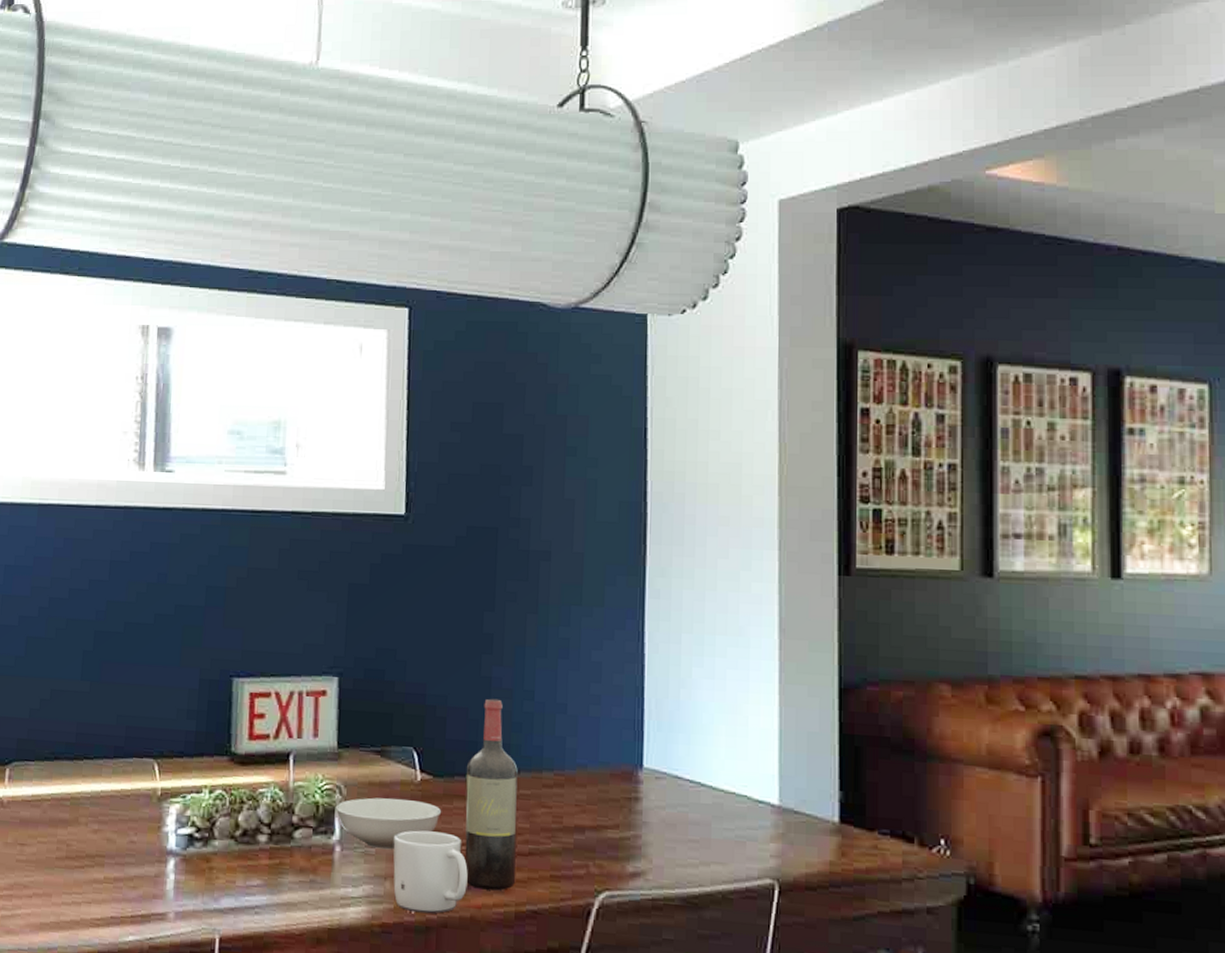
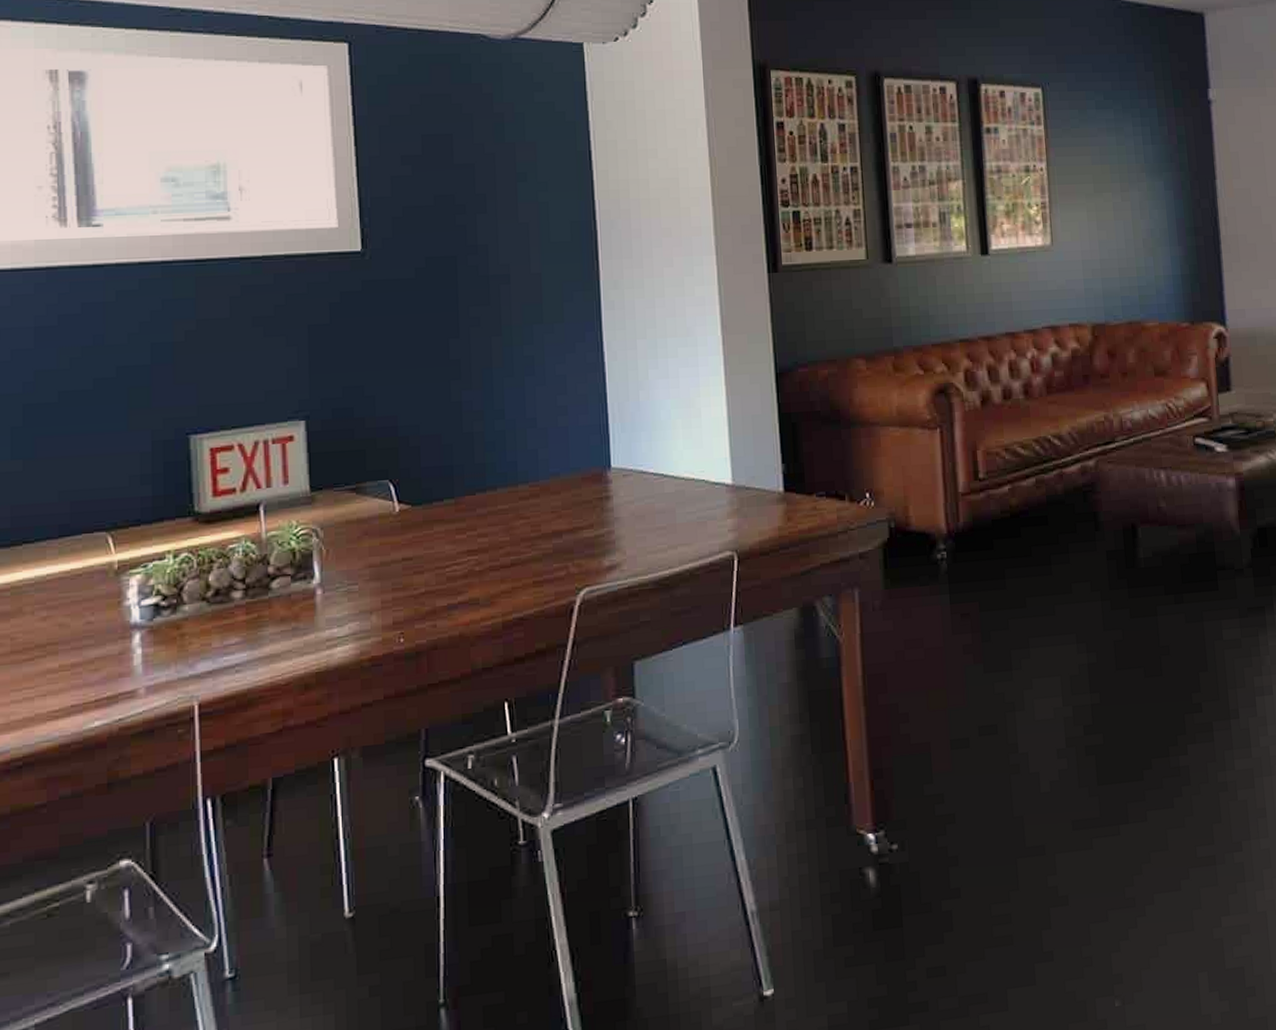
bowl: present [335,797,442,850] -> none [313,531,423,585]
mug: present [393,830,468,914] -> none [376,558,454,641]
wine bottle: present [464,698,518,891] -> none [445,421,501,607]

